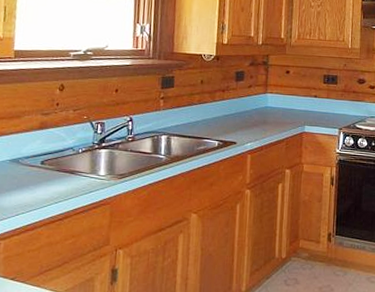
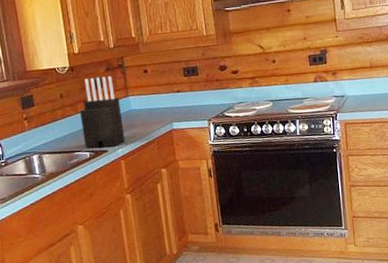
knife block: none [215,70,258,139] -> present [80,76,125,148]

